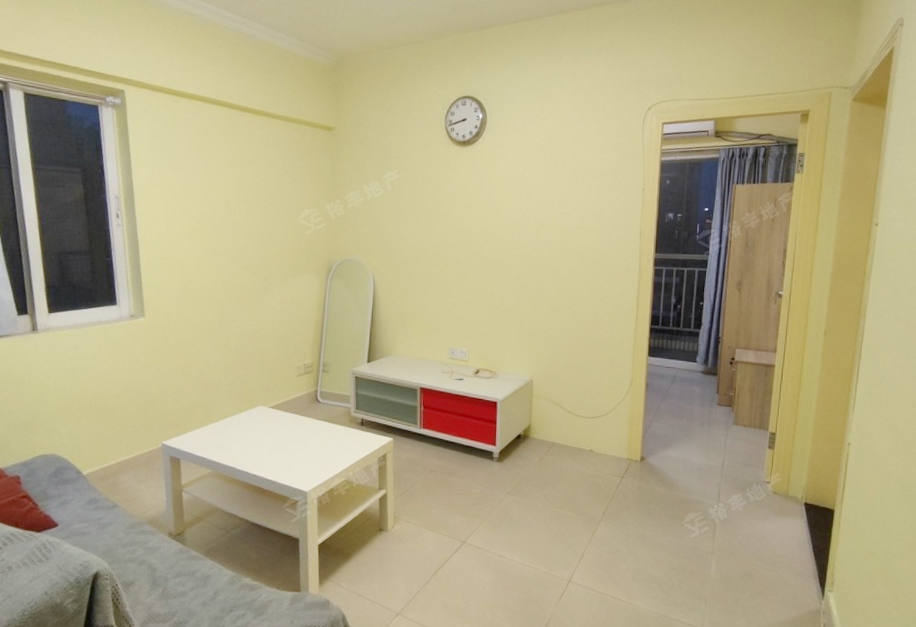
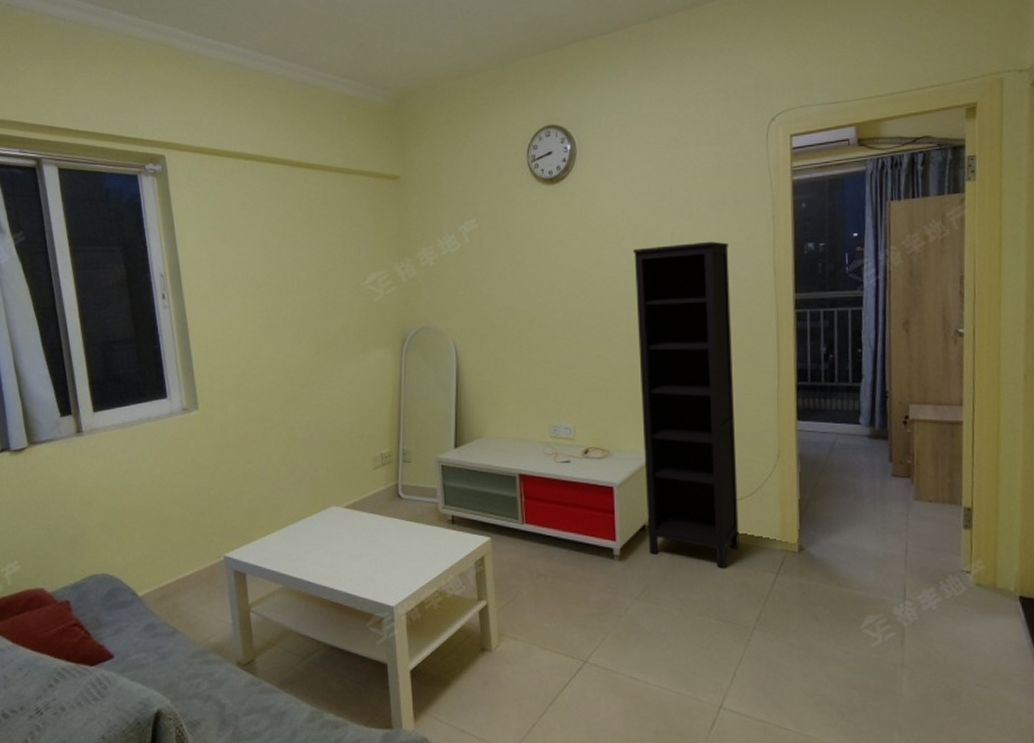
bookcase: none [522,205,605,471] -> present [633,241,740,568]

